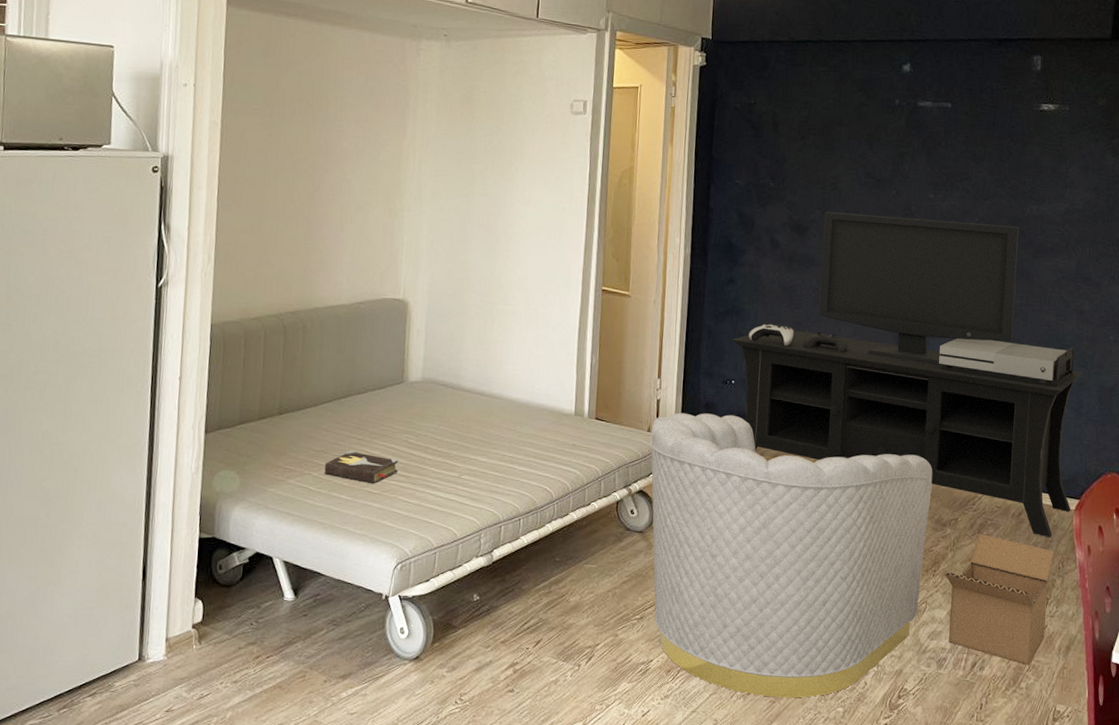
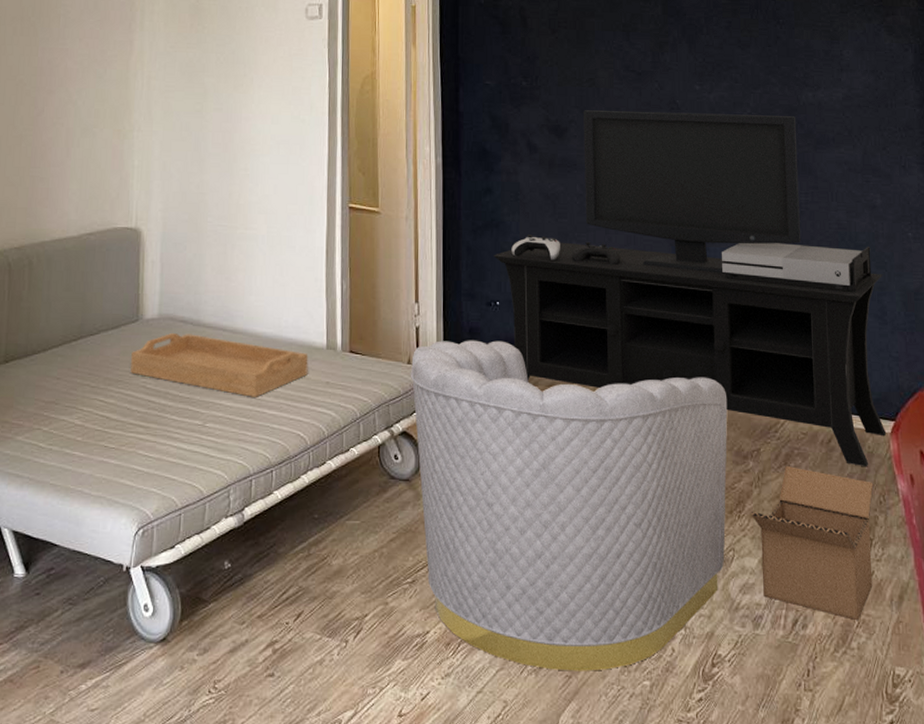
hardback book: present [324,450,399,484] -> none [55,400,136,438]
serving tray: none [394,394,558,455] -> present [130,332,308,397]

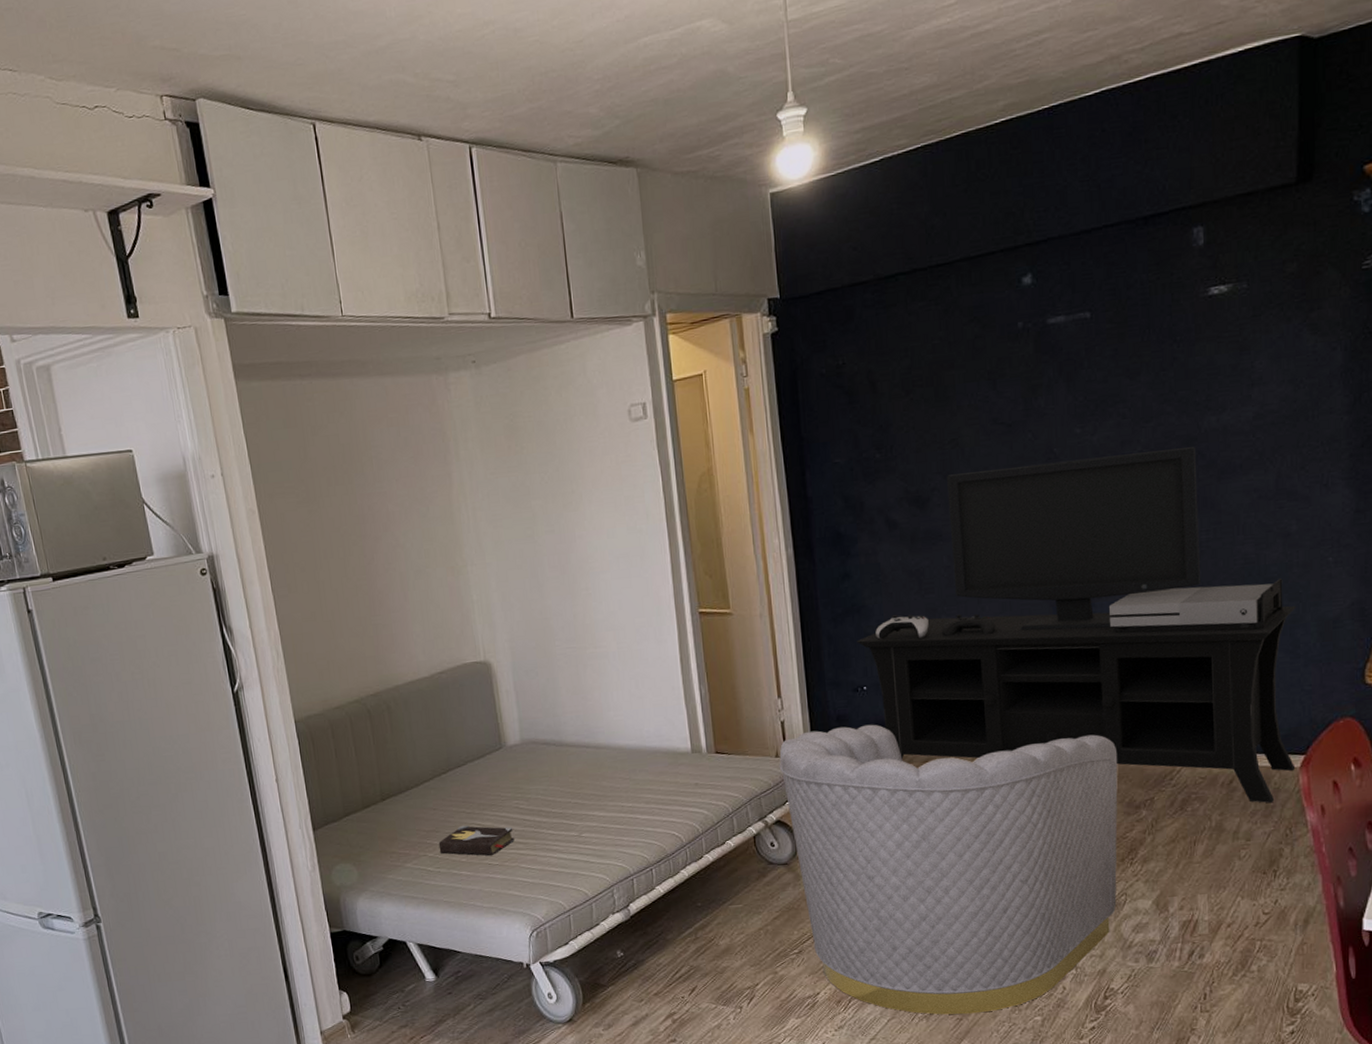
hardback book: none [55,400,136,438] -> present [438,825,515,856]
serving tray: present [130,332,308,397] -> none [500,754,676,806]
box: present [752,466,874,621] -> none [1145,811,1279,947]

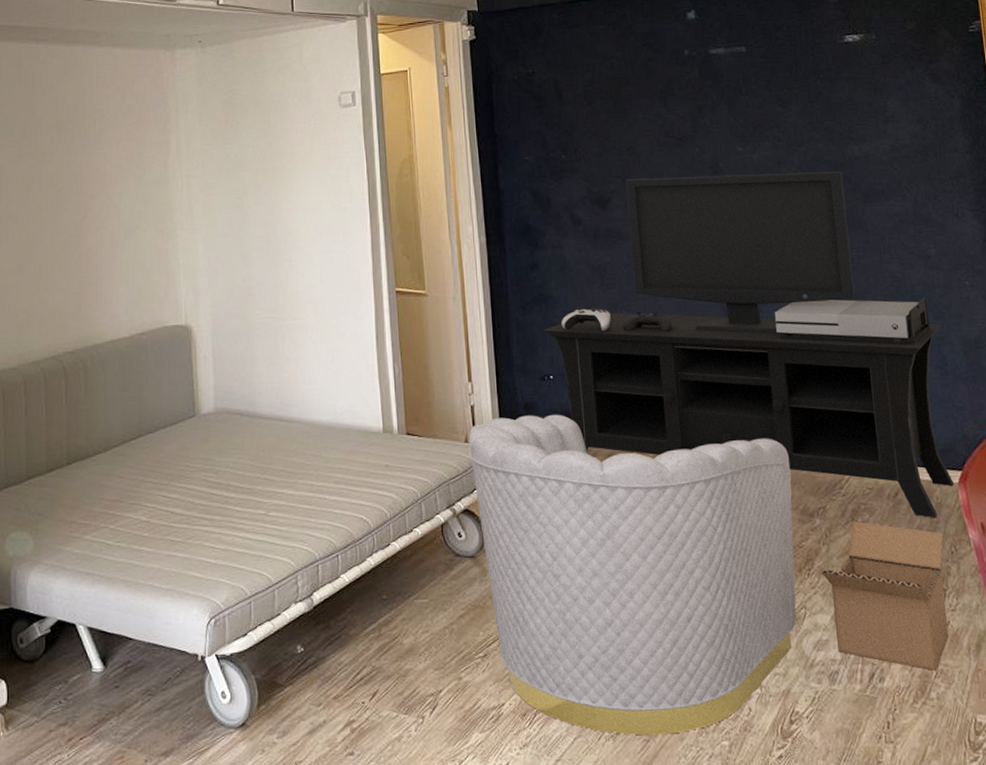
hardback book: present [438,825,515,856] -> none [121,496,200,532]
box: none [1145,811,1279,947] -> present [821,522,949,672]

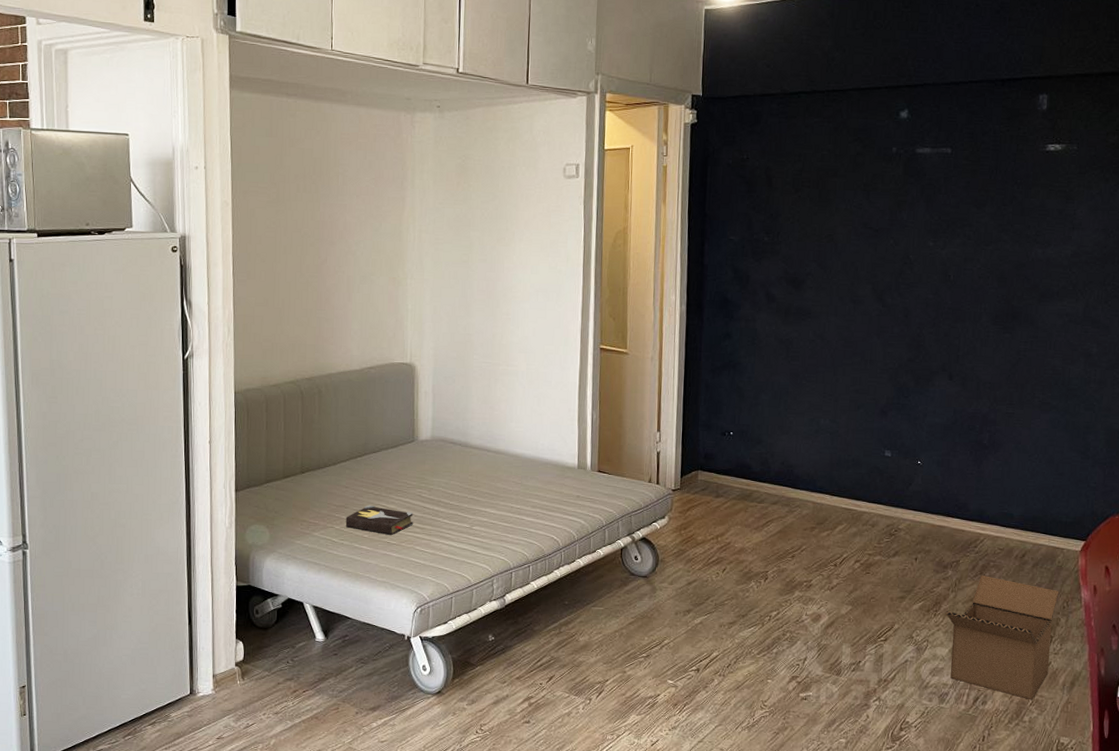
hardback book: none [121,496,200,532] -> present [345,505,413,536]
armchair: present [468,414,797,736] -> none [650,464,934,730]
media console: present [543,171,954,519] -> none [729,264,1091,579]

